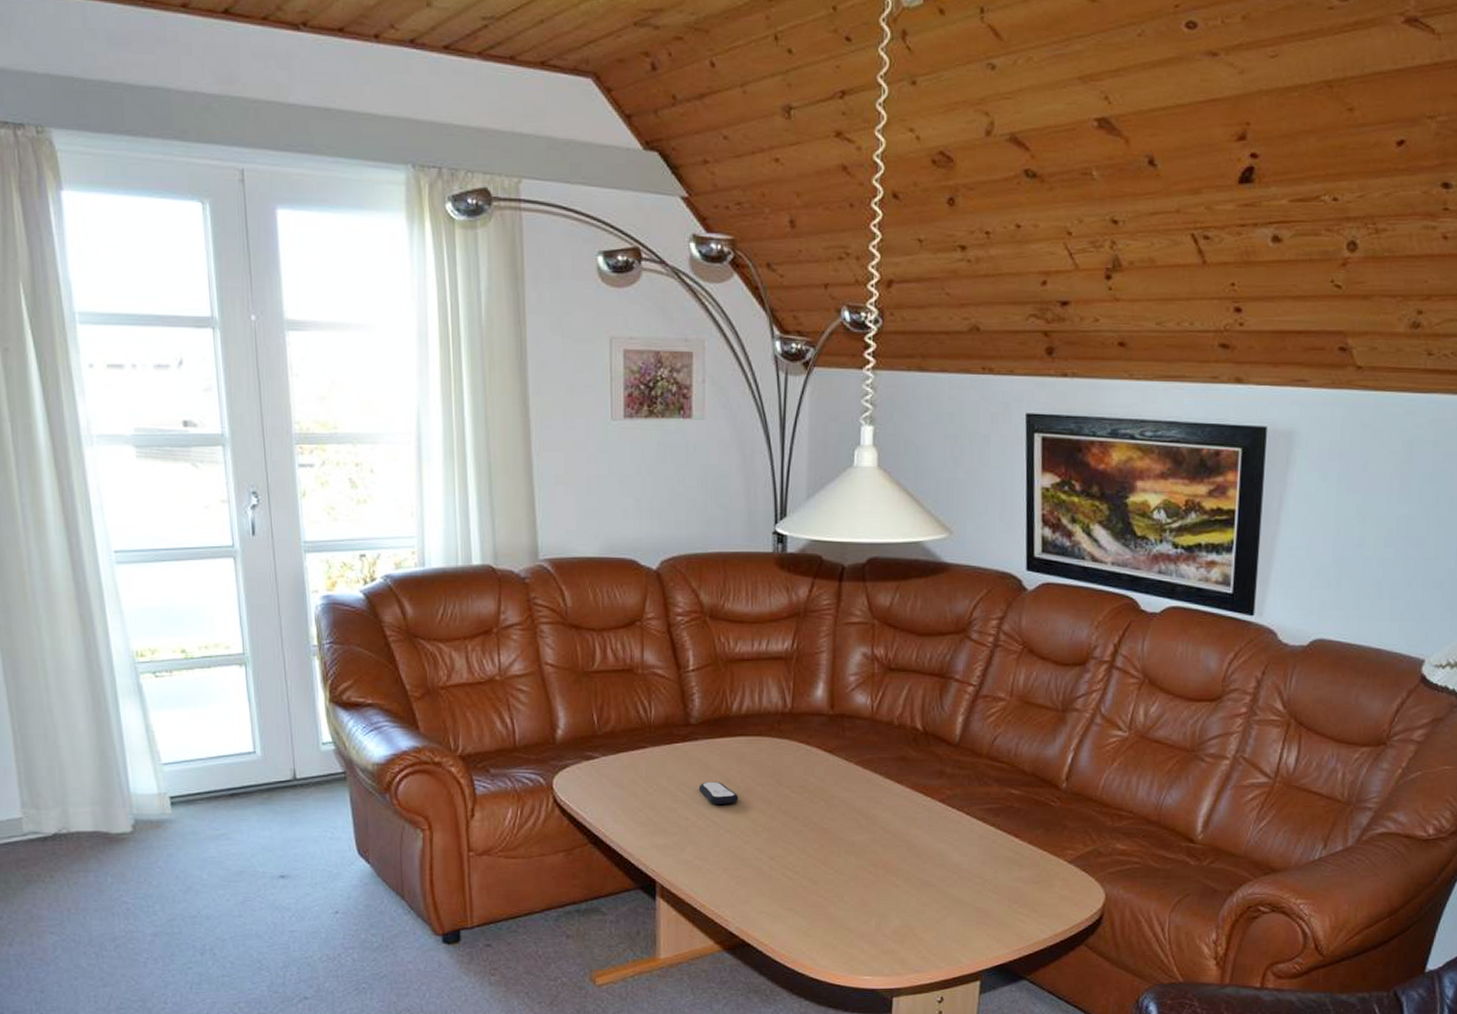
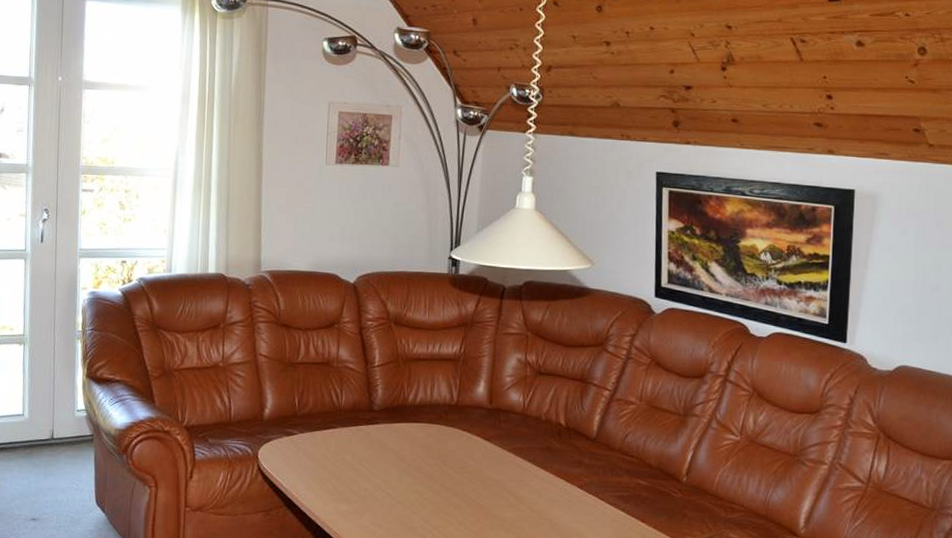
remote control: present [698,781,739,804] -> none [377,459,410,480]

